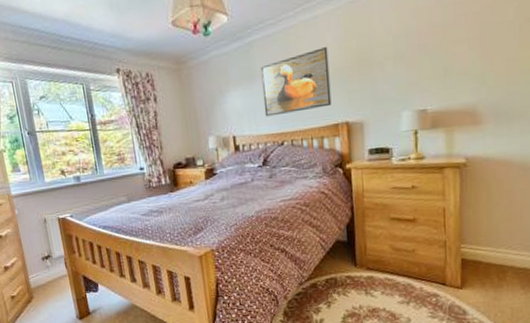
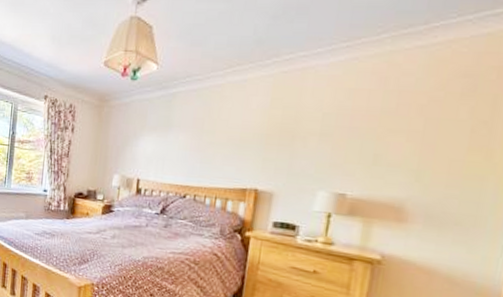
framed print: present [260,47,332,117] -> none [173,111,251,170]

